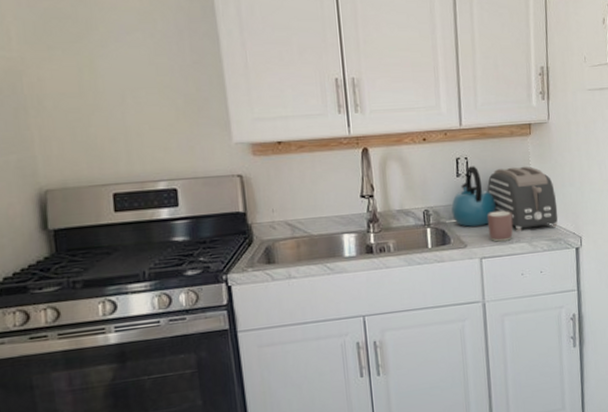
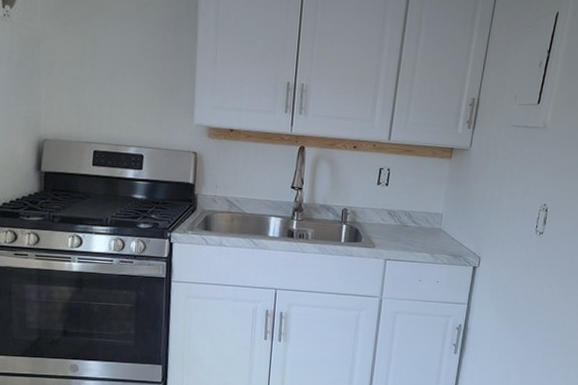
kettle: present [450,166,497,227] -> none [366,177,408,231]
toaster: present [487,166,558,232] -> none [403,184,464,245]
mug: present [487,210,514,242] -> none [396,220,421,249]

